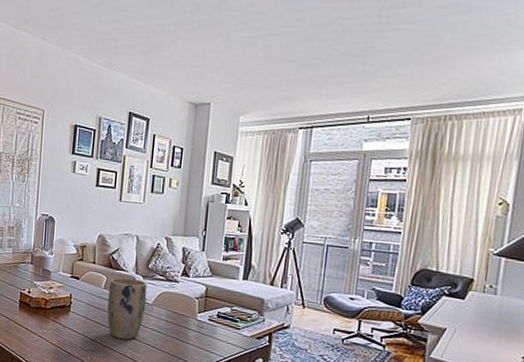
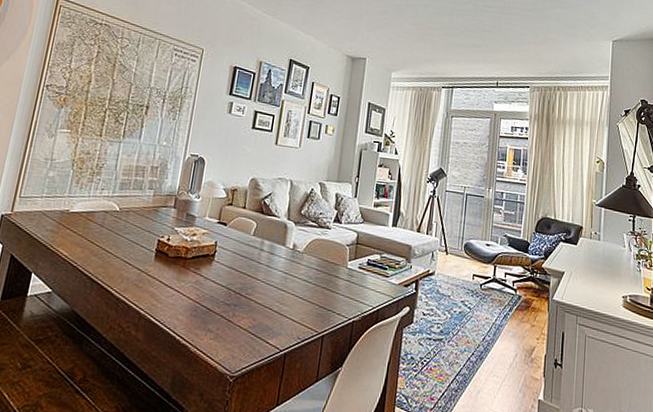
plant pot: present [107,277,148,340] -> none [254,223,299,292]

